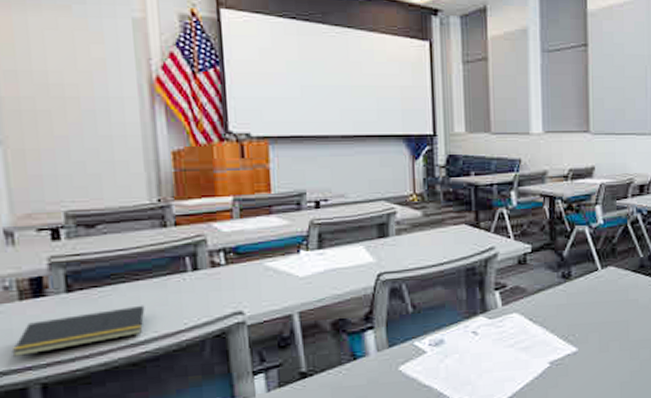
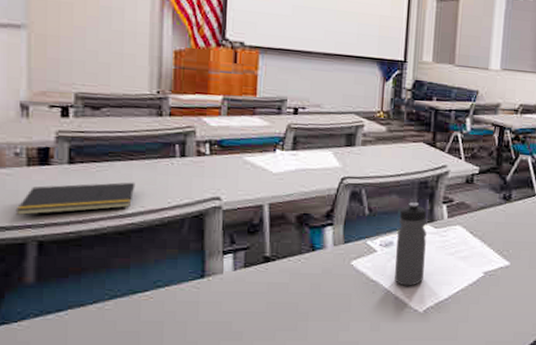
water bottle: none [446,292,482,388] -> present [395,202,427,286]

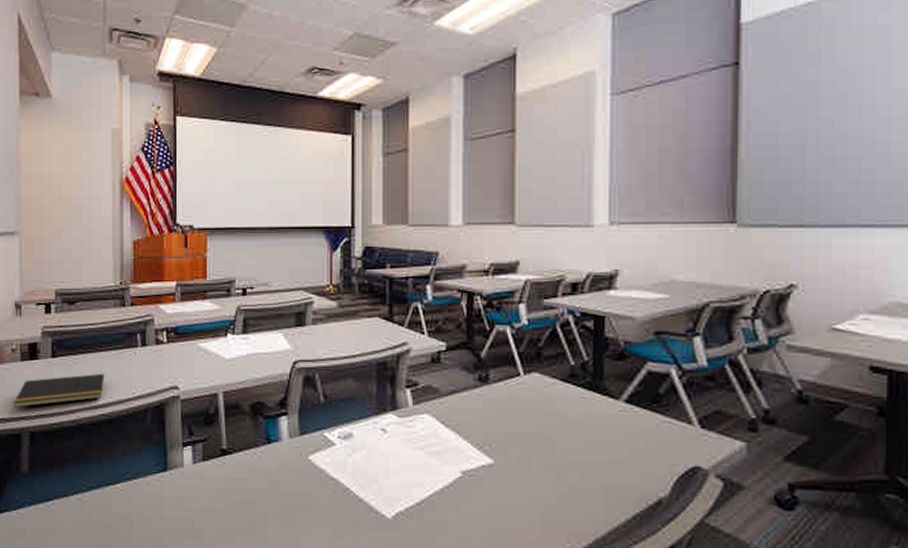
water bottle: present [395,202,427,286] -> none [356,387,390,486]

